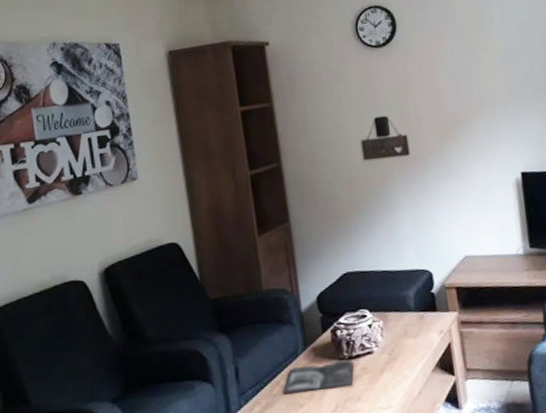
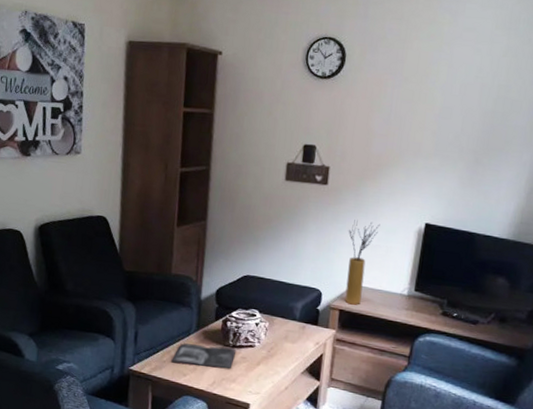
vase: none [443,183,476,279] -> present [345,220,380,305]

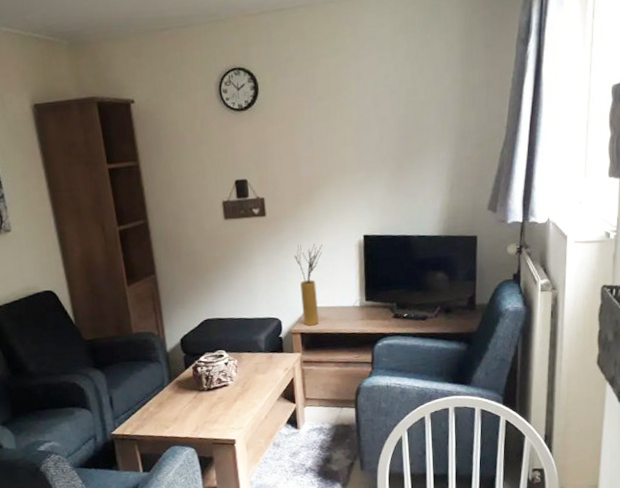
magazine: present [171,343,237,369] -> none [151,392,212,419]

